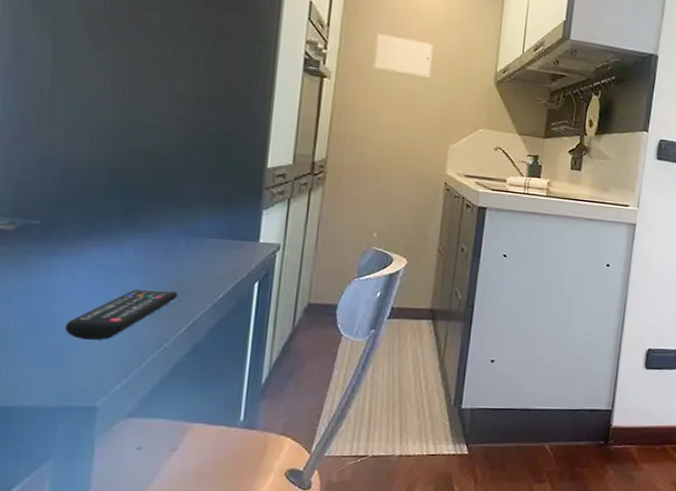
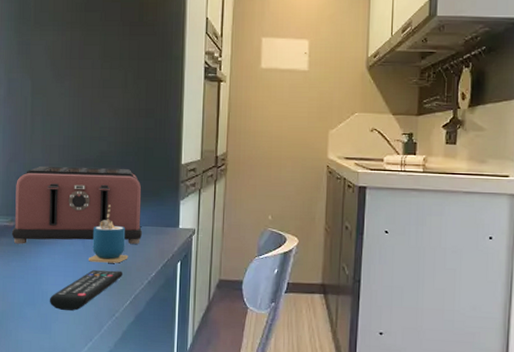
toaster: none [8,154,211,260] -> present [11,165,142,244]
cup: none [129,210,187,282] -> present [89,204,129,263]

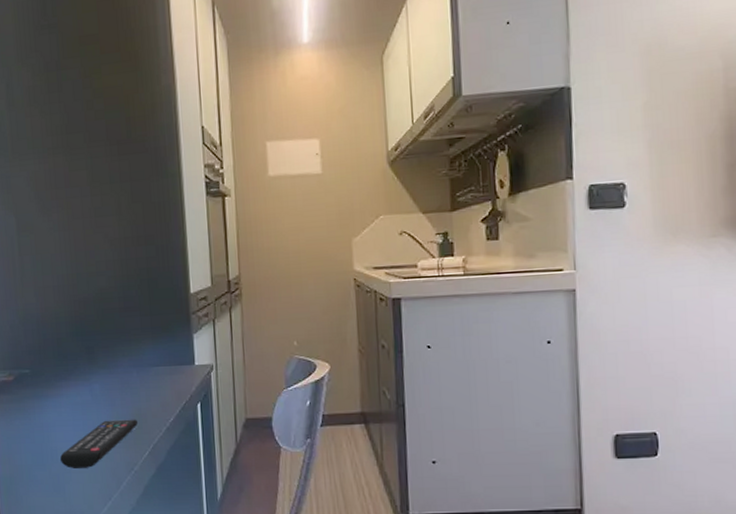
toaster: present [11,165,142,244] -> none [10,304,155,400]
cup: present [89,204,129,263] -> none [98,346,142,412]

